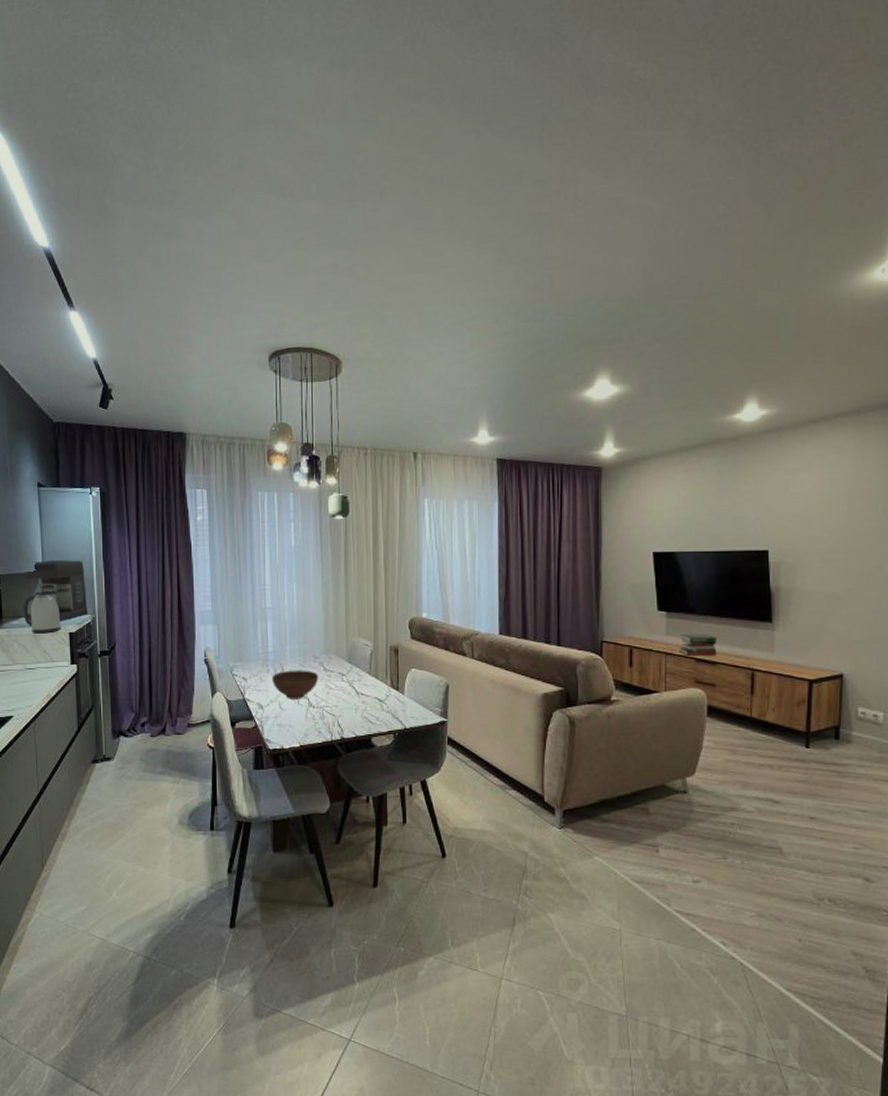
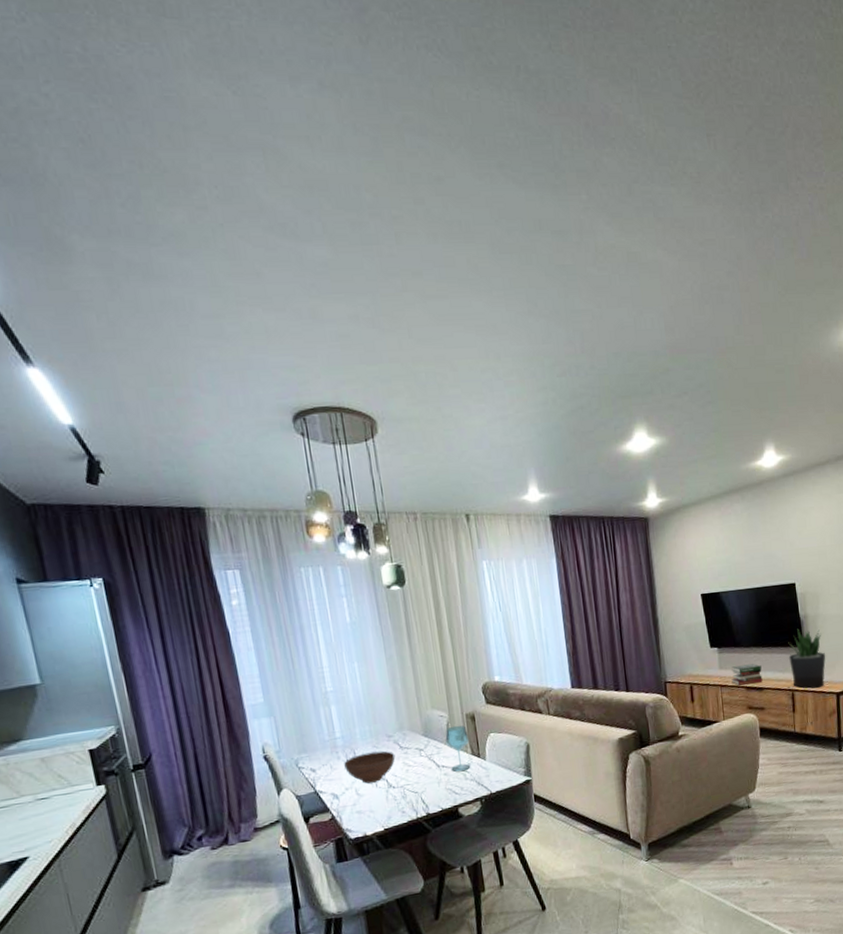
kettle: present [23,593,61,634] -> none [19,707,77,758]
coffee maker: present [27,560,88,621] -> none [19,665,110,744]
wine glass: none [368,656,391,701] -> present [445,725,471,772]
planter: none [752,601,800,671] -> present [788,628,826,689]

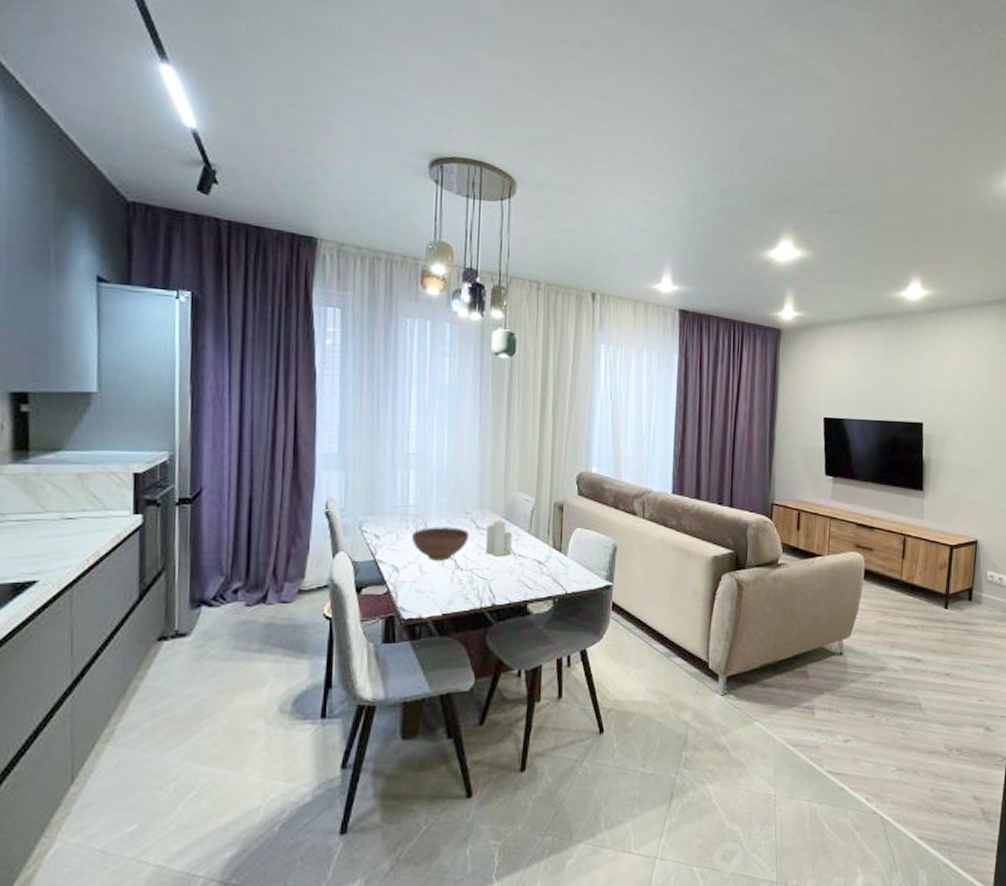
candle: none [409,736,437,771] -> present [486,518,513,557]
wine glass: present [445,725,471,772] -> none [527,513,554,563]
books: present [731,664,763,686] -> none [842,499,876,521]
planter: present [788,628,826,689] -> none [906,471,945,537]

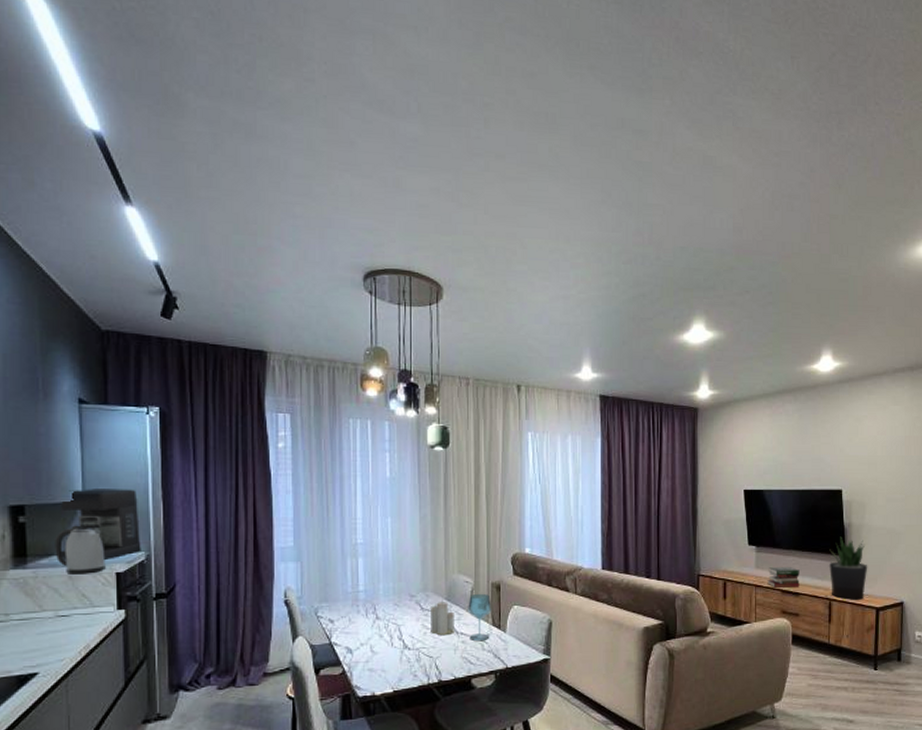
kettle: none [62,420,122,473] -> present [55,526,106,574]
coffee maker: none [70,378,164,458] -> present [61,489,141,560]
bowl: present [412,527,470,561] -> none [363,609,415,642]
wine glass: none [527,513,554,563] -> present [468,593,492,640]
books: none [842,499,876,521] -> present [767,567,800,588]
planter: none [906,471,945,537] -> present [829,536,868,600]

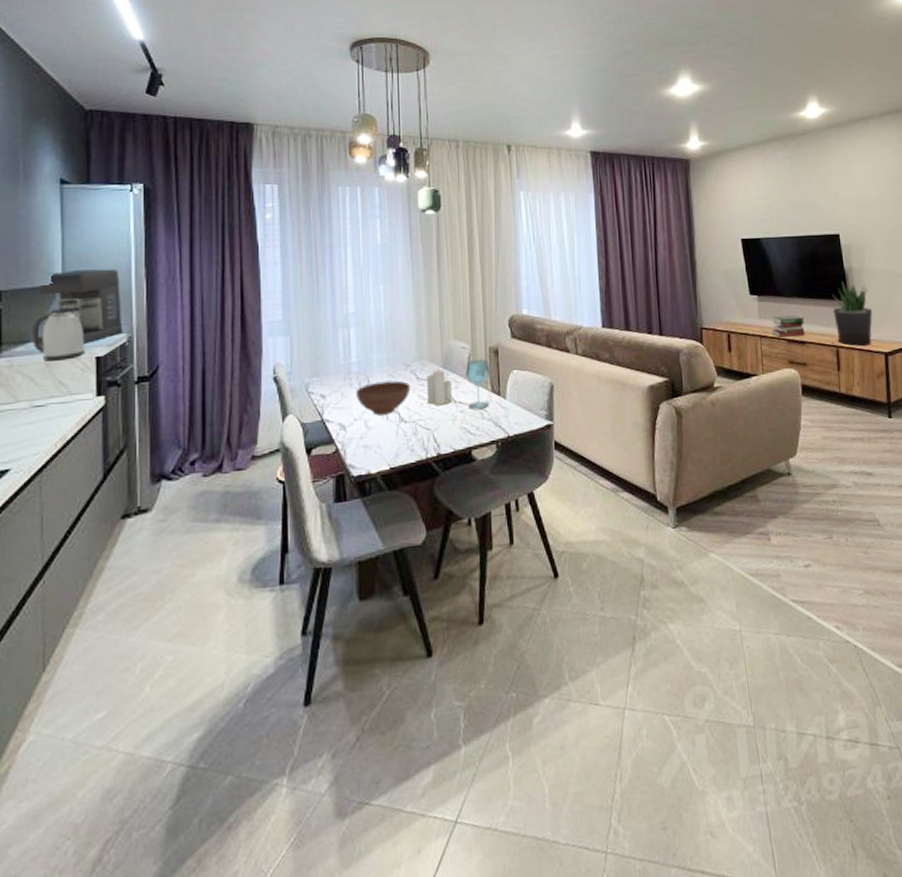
bowl: none [363,609,415,642] -> present [356,380,411,415]

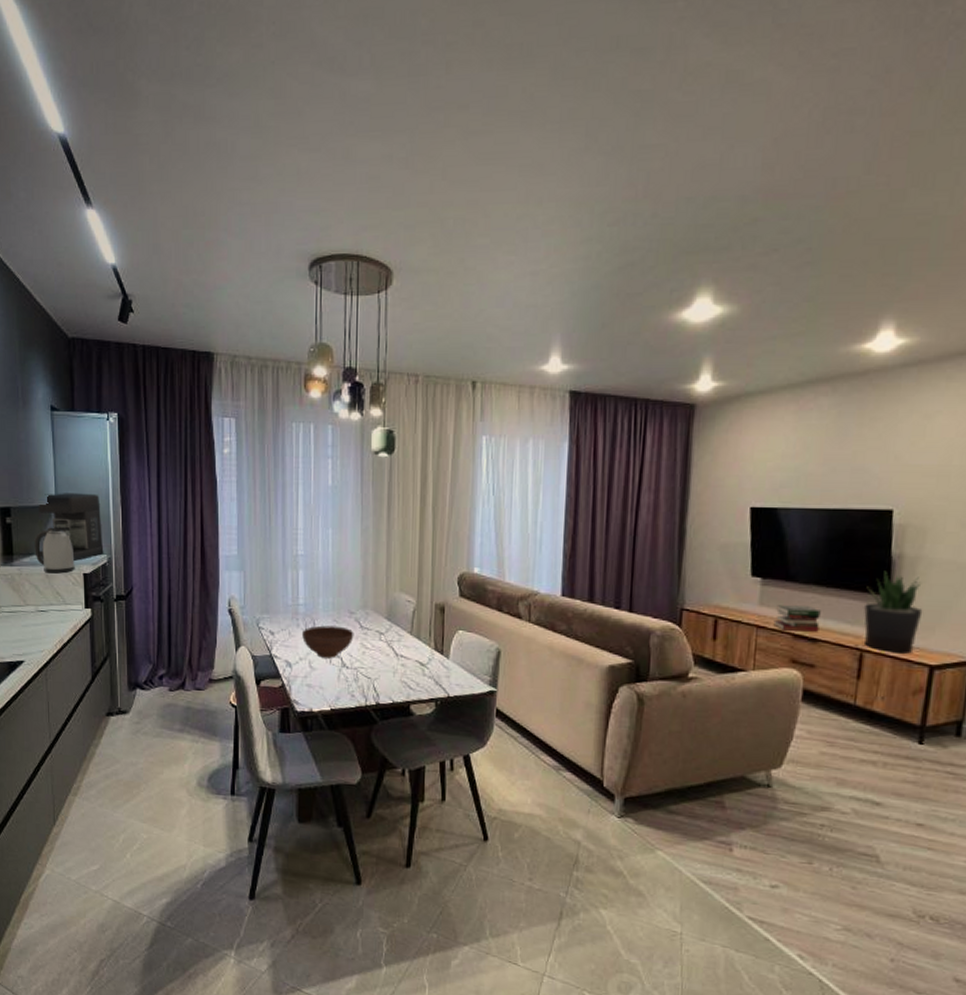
candle: present [427,367,454,406] -> none [369,618,395,657]
wine glass: present [465,358,491,409] -> none [409,614,435,665]

